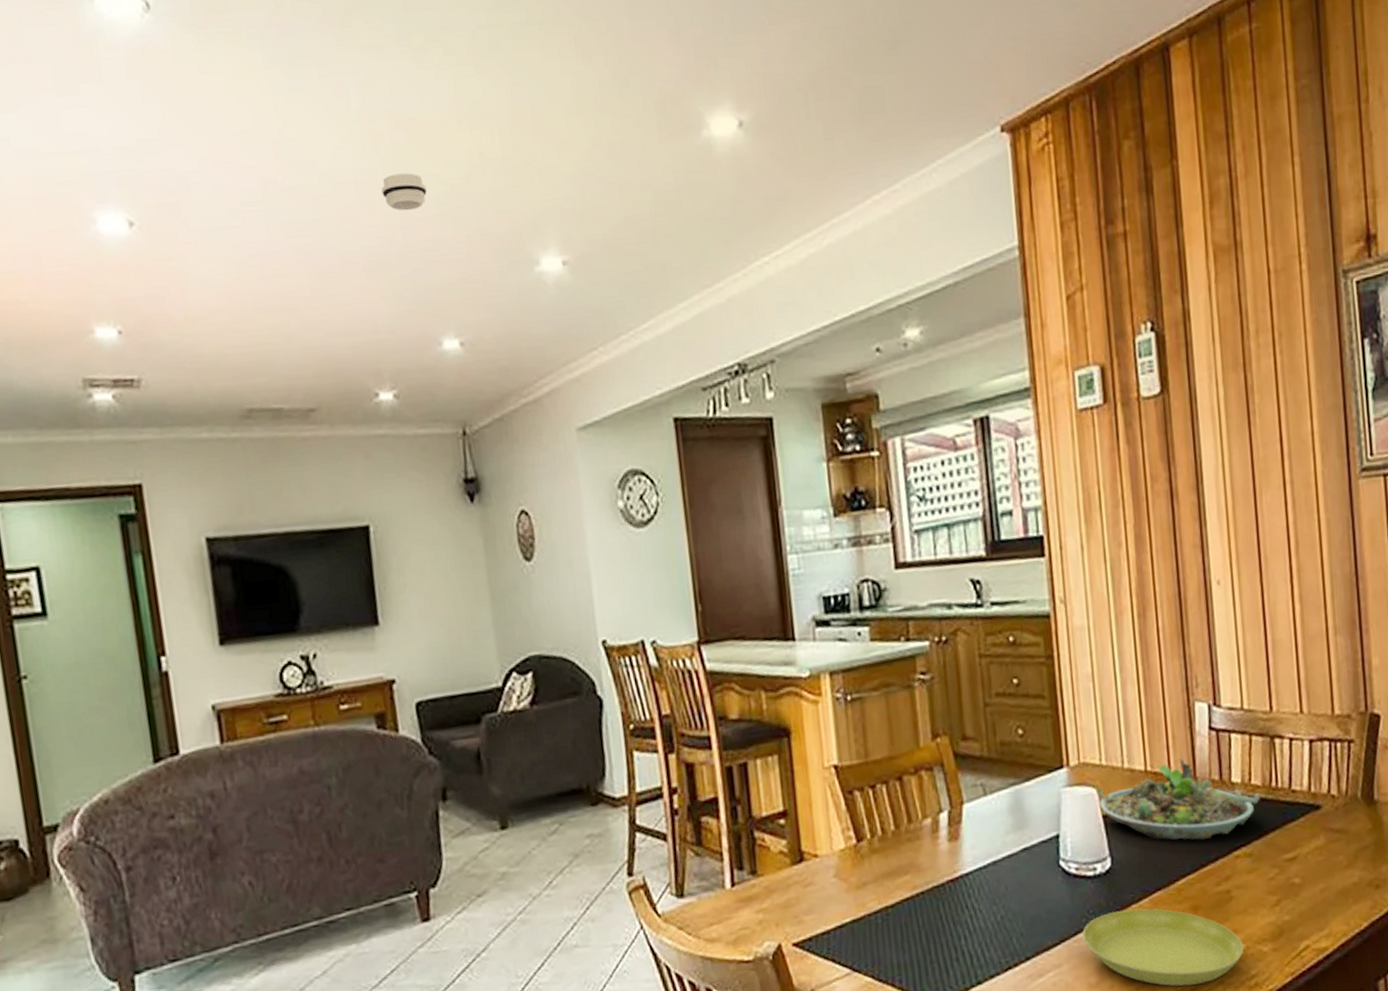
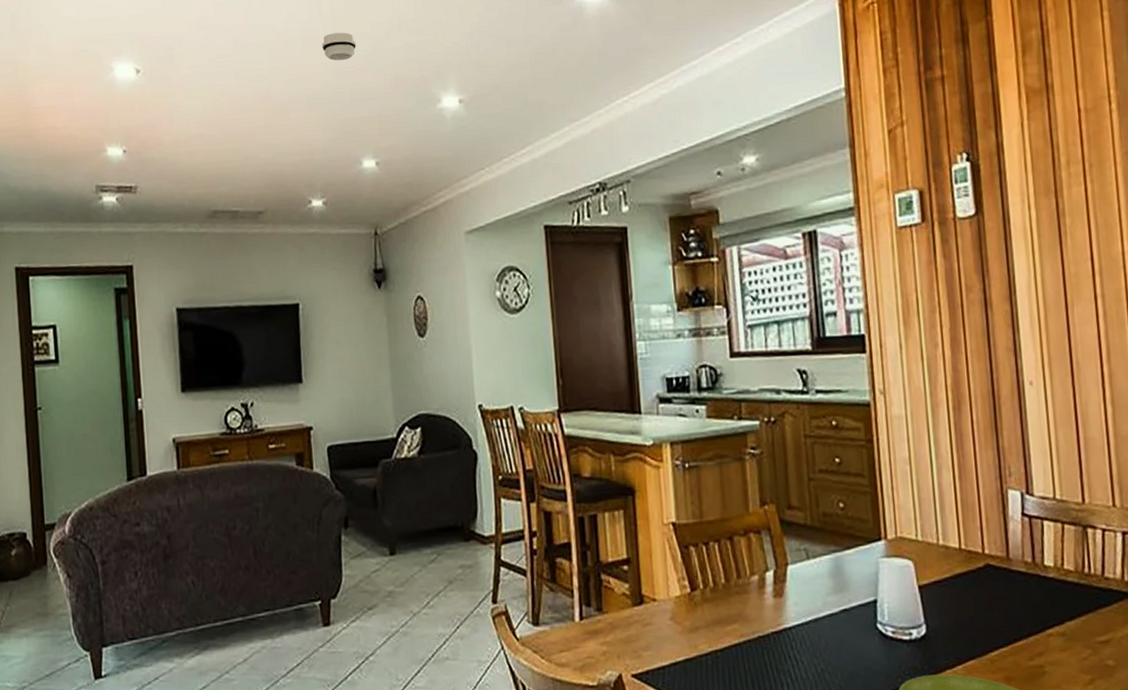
succulent planter: present [1096,757,1261,841] -> none [913,539,1073,616]

